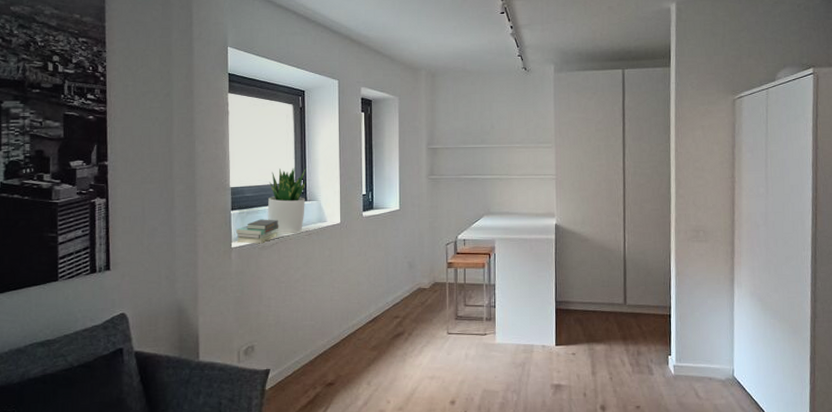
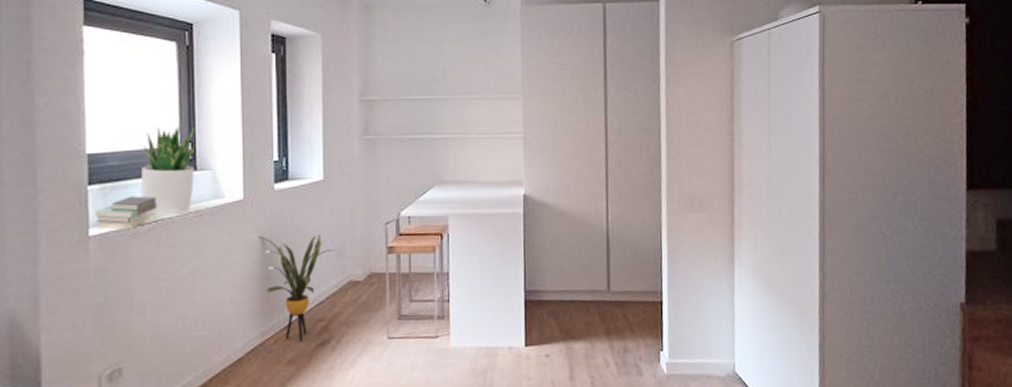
house plant: none [350,251,408,333] -> present [258,234,336,342]

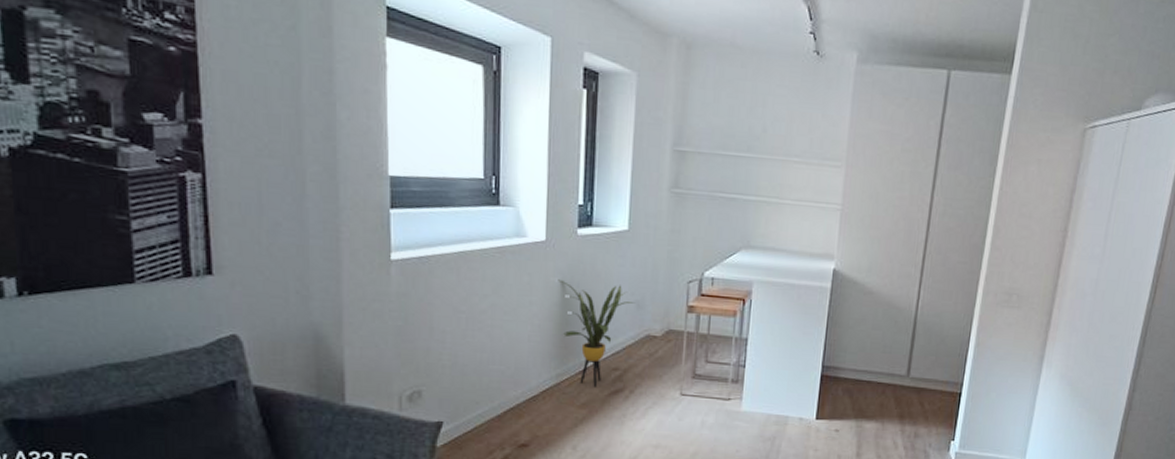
books: present [96,196,158,230] -> none [397,224,459,259]
planter: present [140,125,196,216] -> none [442,156,500,250]

